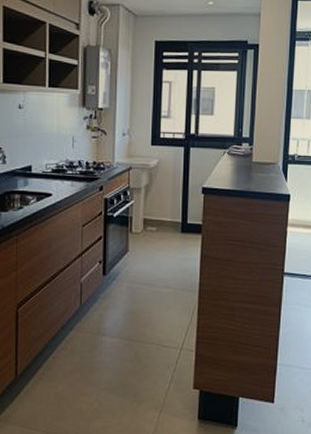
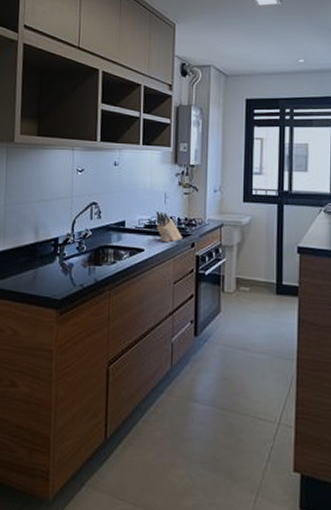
knife block: none [64,156,91,186] -> present [156,211,182,242]

